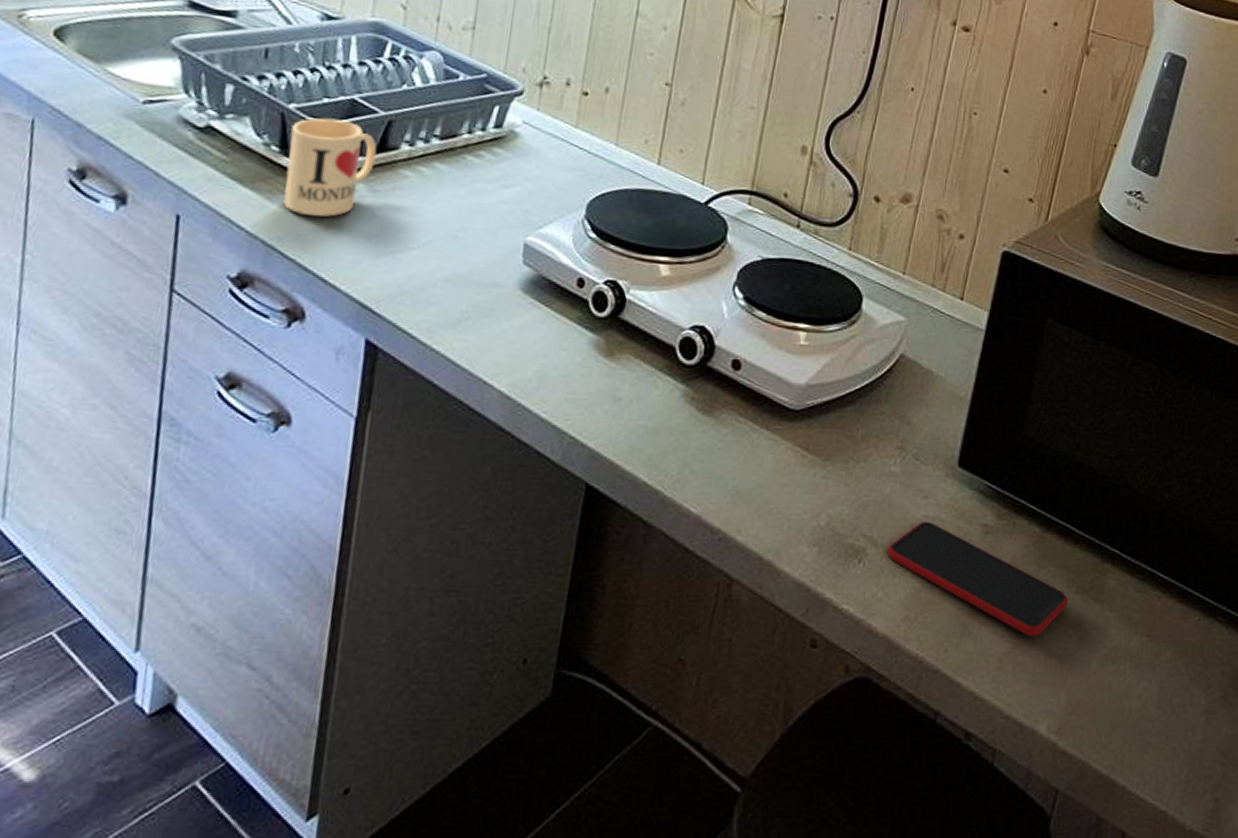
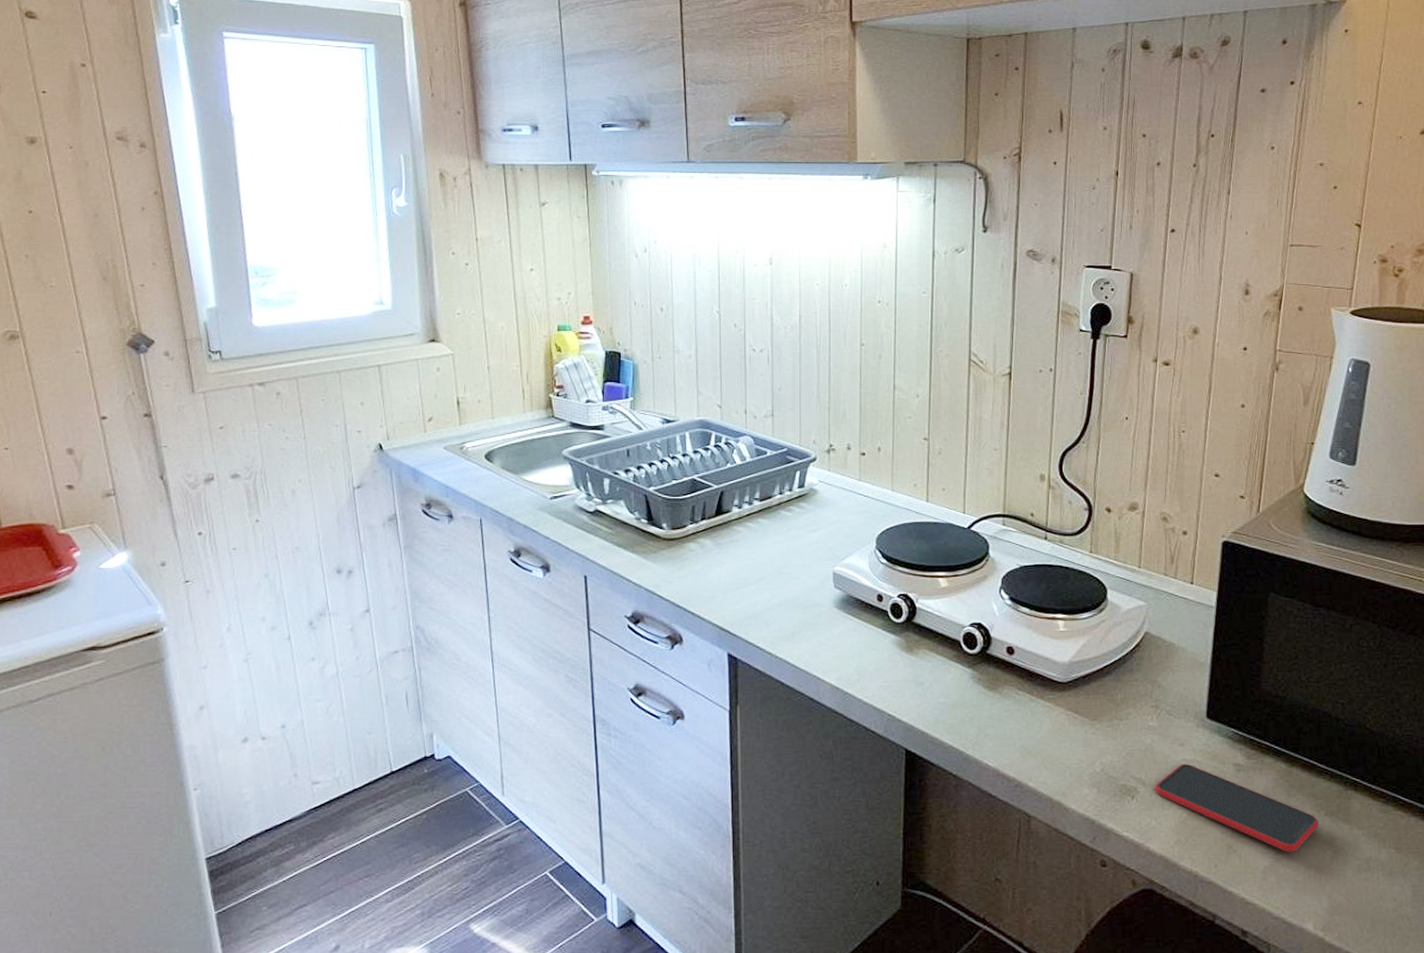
mug: present [283,118,377,217] -> none [653,495,715,567]

